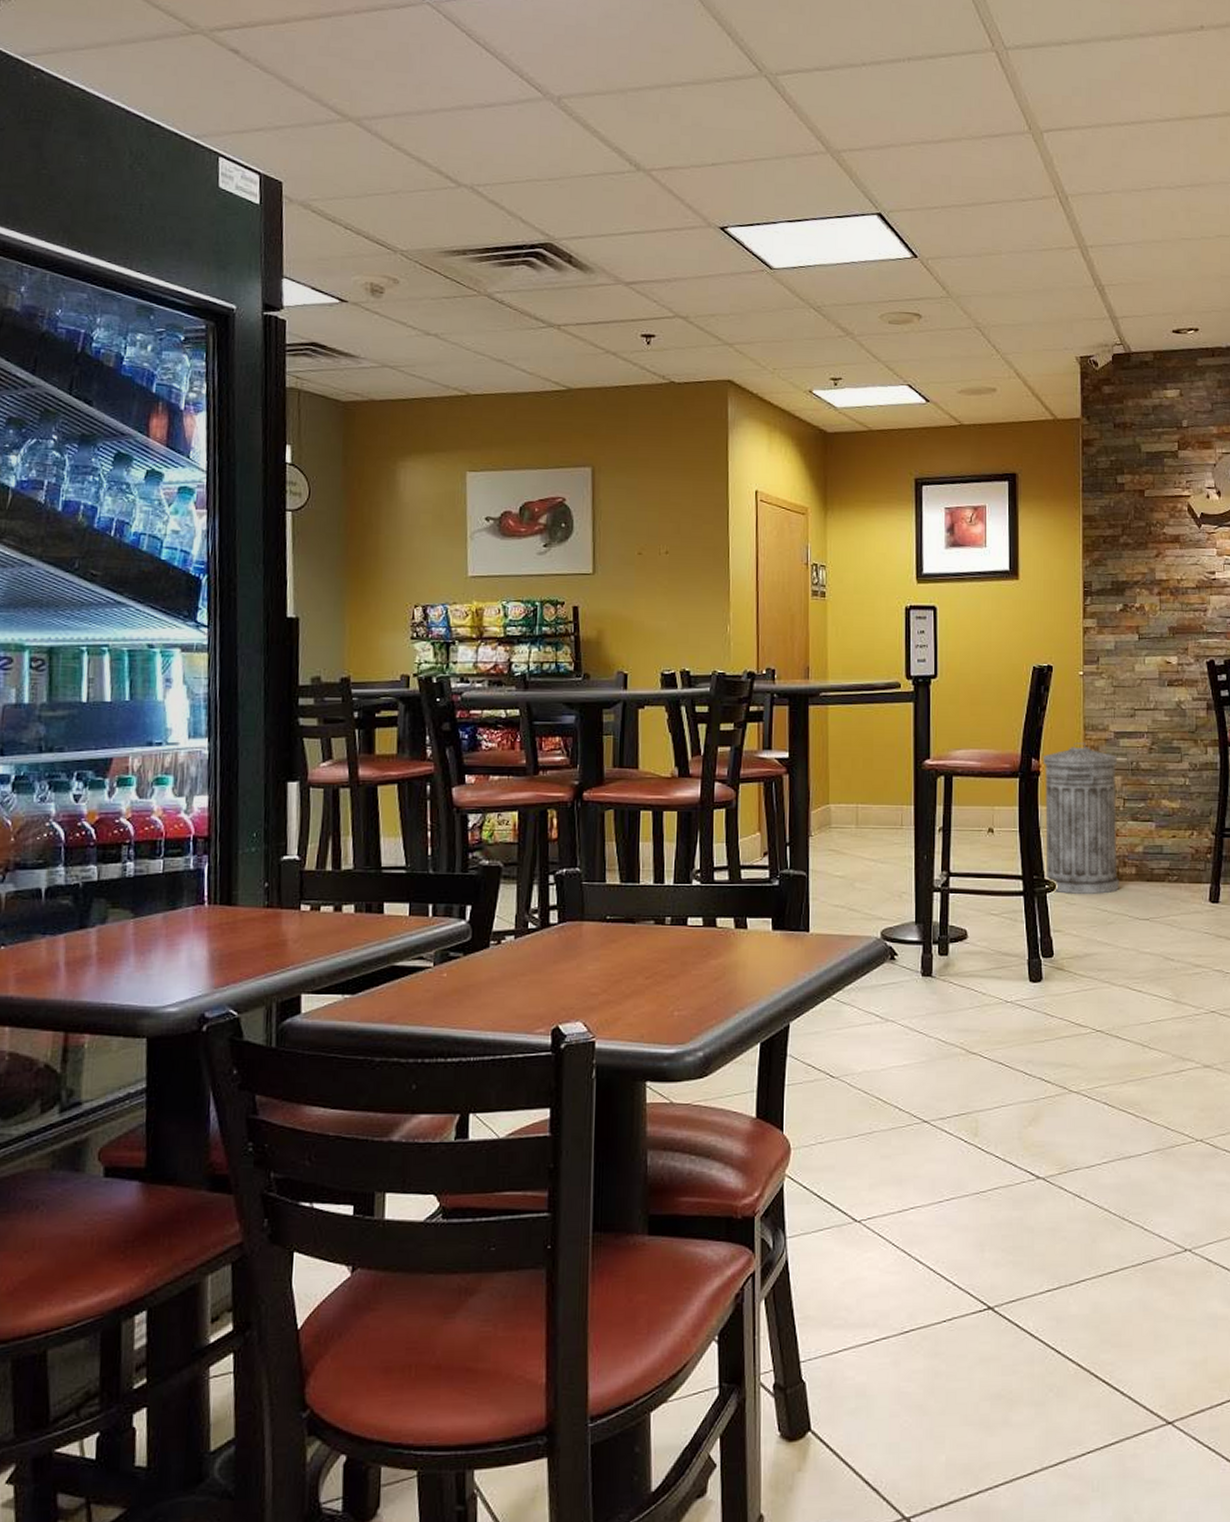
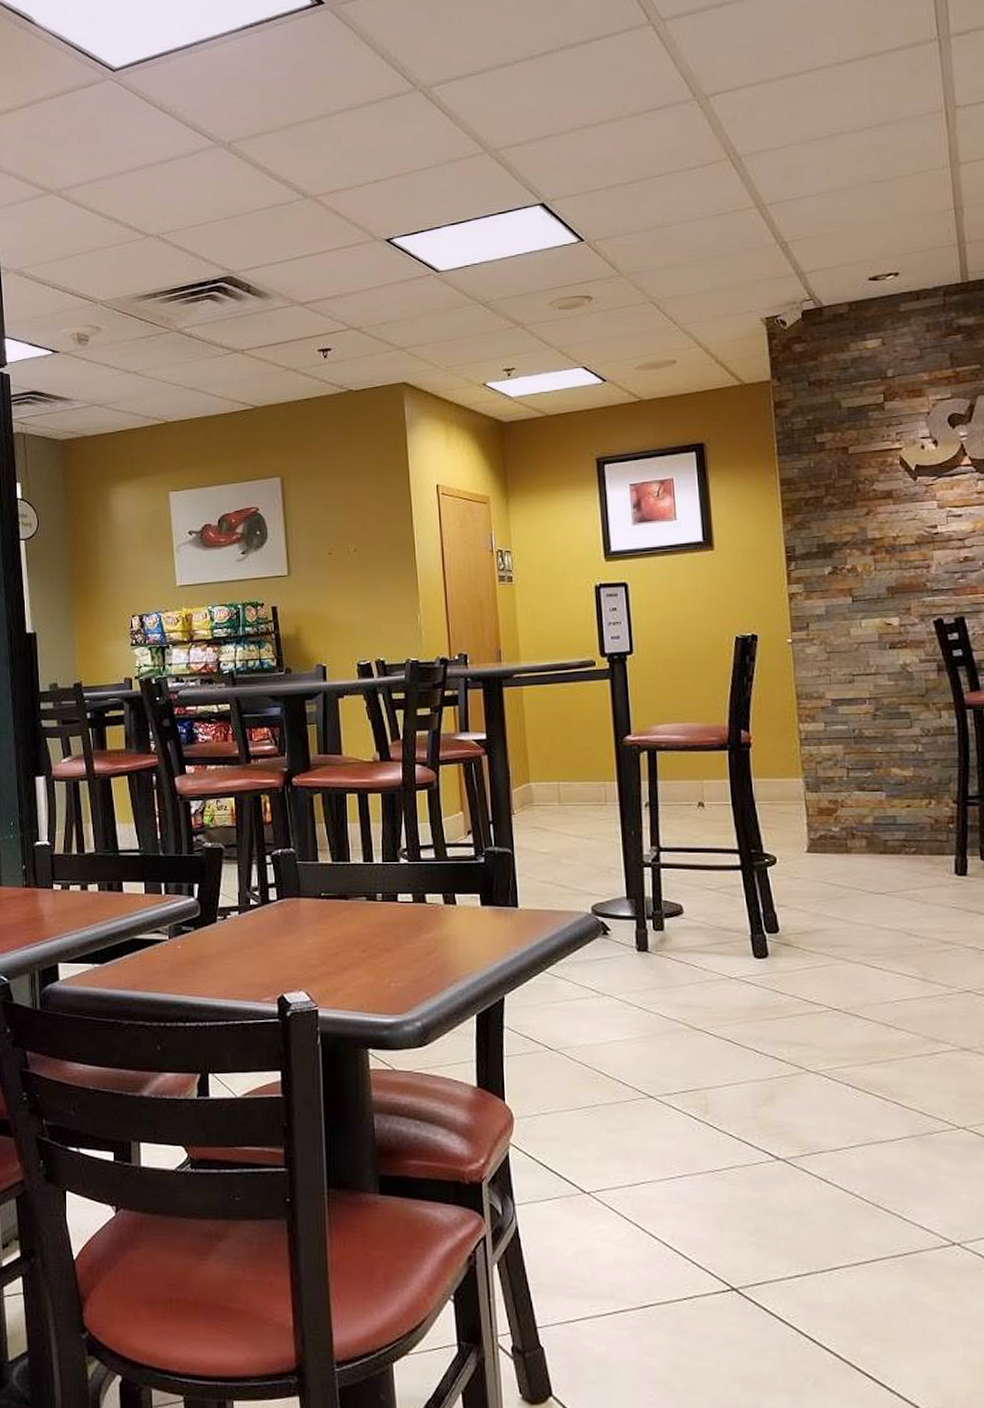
trash can: present [1042,743,1119,894] -> none [752,712,849,868]

